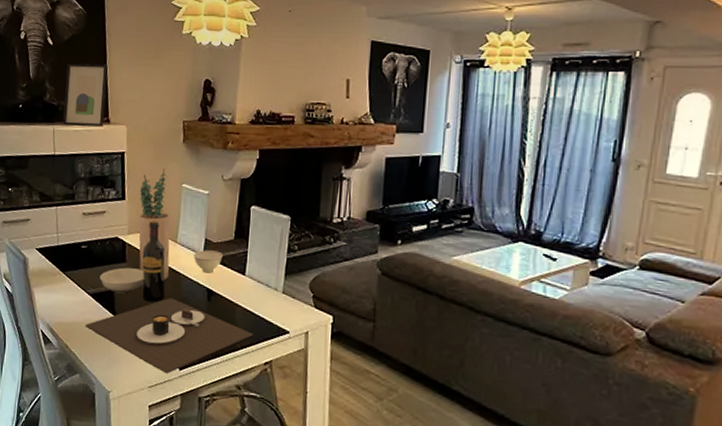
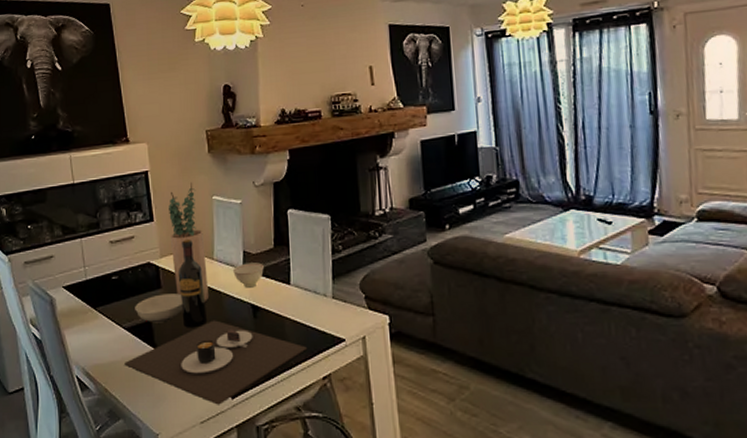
picture frame: present [63,63,108,127] -> none [79,83,123,151]

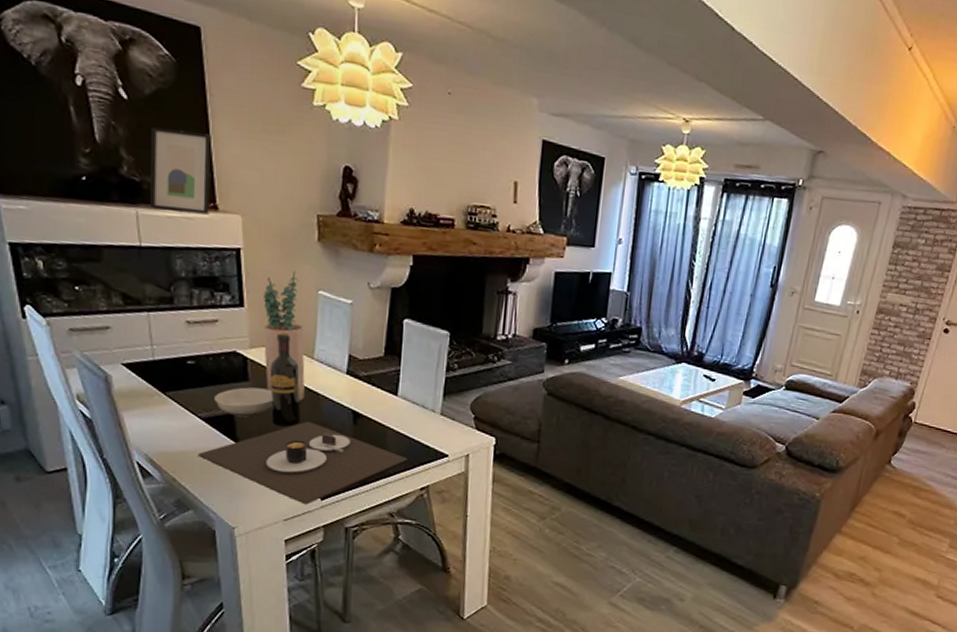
picture frame: none [79,83,123,151] -> present [151,127,211,215]
bowl: present [233,262,265,288] -> none [335,367,372,394]

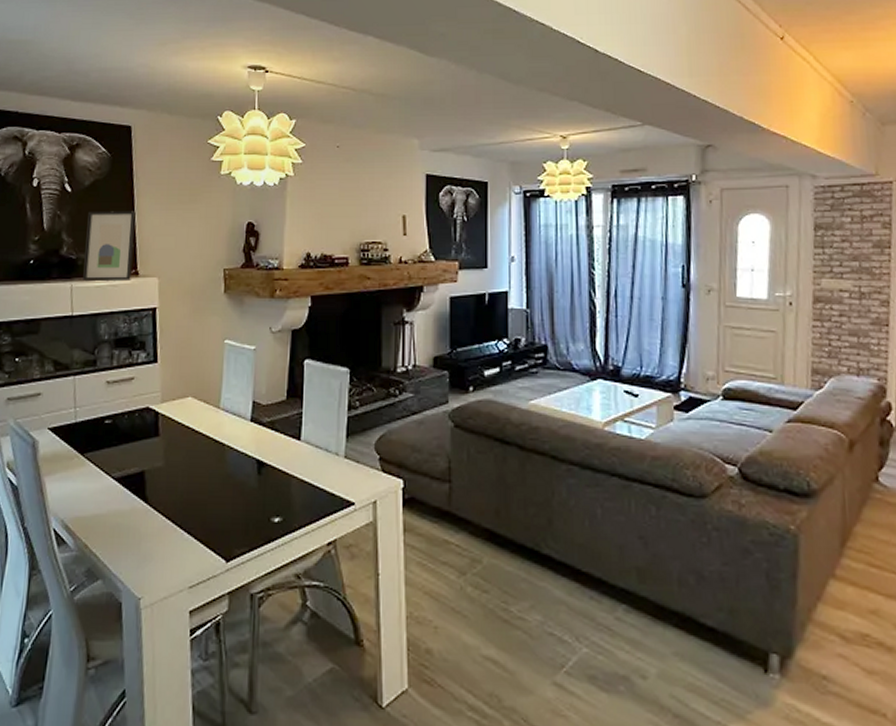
place setting: present [198,421,408,505] -> none [110,474,314,569]
bowl: present [214,387,273,418] -> none [127,443,182,475]
vase: present [263,270,306,403] -> none [174,322,212,455]
wine bottle: present [269,333,301,427] -> none [178,385,208,482]

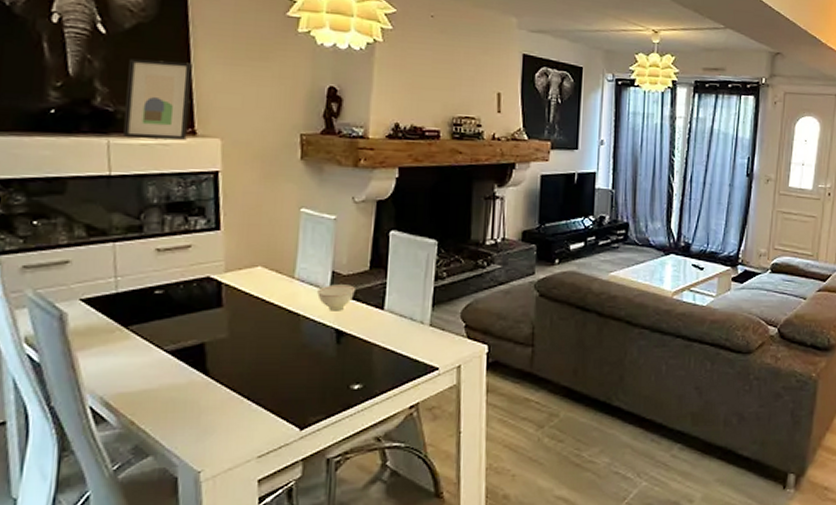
bowl: none [240,414,275,441] -> present [317,284,357,311]

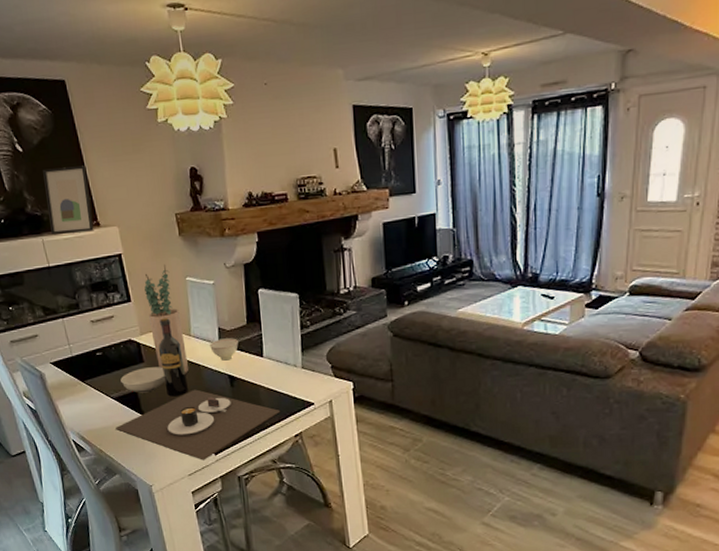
place setting: none [162,345,396,437] -> present [116,389,281,460]
bowl: none [183,314,249,346] -> present [120,367,166,393]
vase: none [240,189,285,325] -> present [144,264,190,374]
wine bottle: none [246,254,280,353] -> present [158,318,189,397]

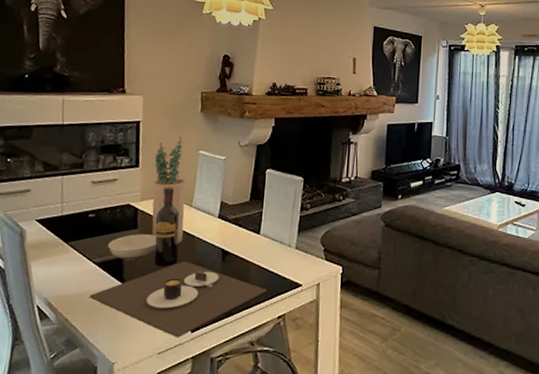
picture frame: present [43,165,94,234] -> none [74,36,125,97]
bowl: present [210,338,239,361] -> none [209,212,239,235]

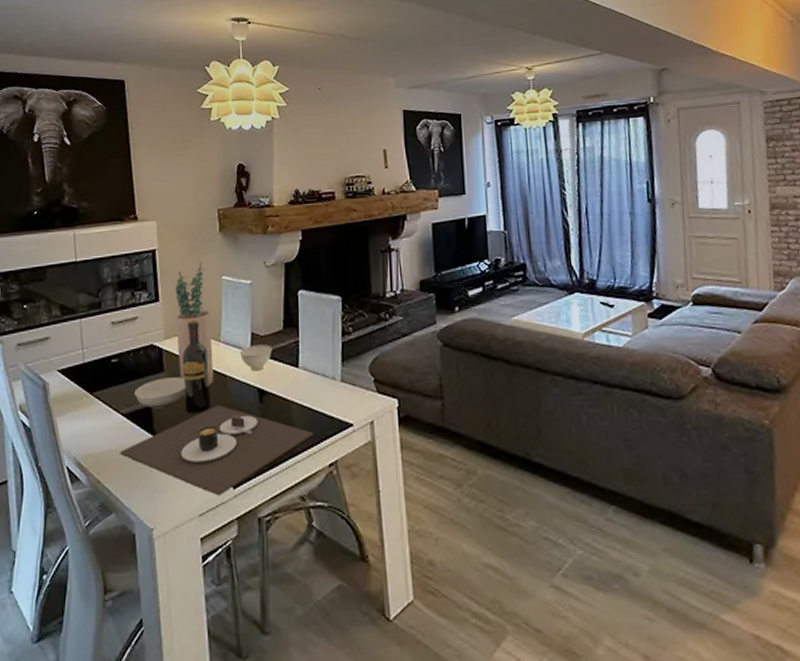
bowl: none [209,212,239,235] -> present [240,345,273,371]

